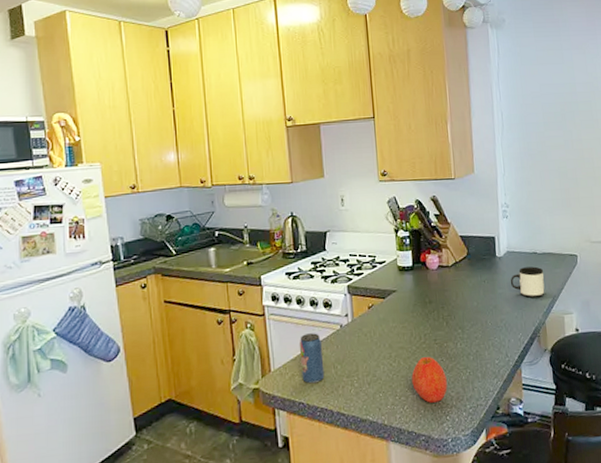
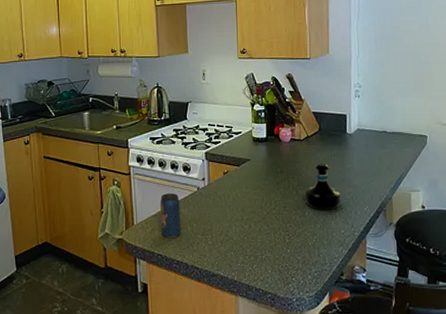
apple: present [411,357,447,403] -> none [261,222,294,264]
tequila bottle: none [455,290,494,341] -> present [305,163,341,210]
mug: present [510,266,545,299] -> none [359,144,393,175]

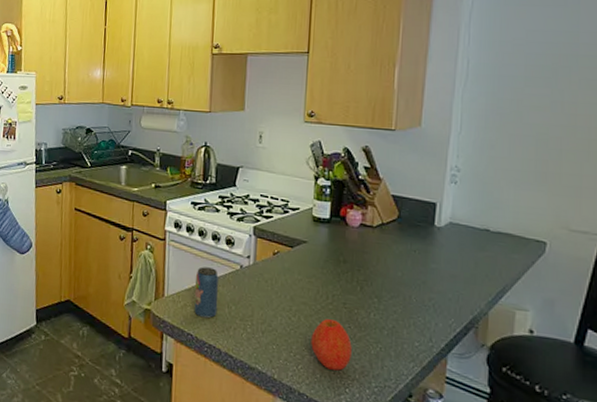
apple: none [261,222,294,264] -> present [311,319,352,371]
tequila bottle: present [305,163,341,210] -> none [371,257,419,317]

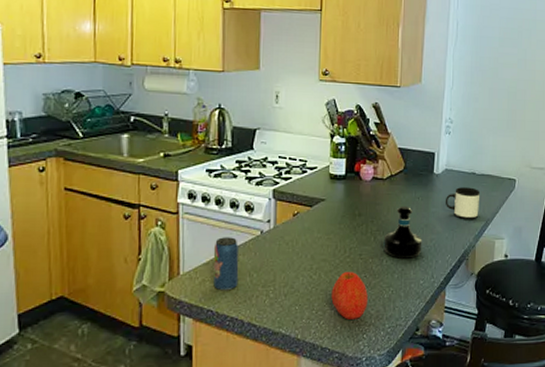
tequila bottle: none [371,257,419,317] -> present [383,206,422,259]
mug: none [448,244,496,284] -> present [445,187,481,220]

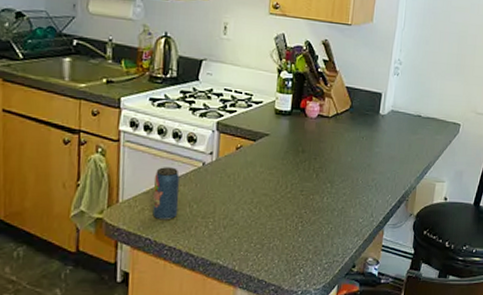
apple: present [331,272,368,320] -> none [270,207,307,254]
tequila bottle: present [383,206,422,259] -> none [325,144,364,197]
mug: present [445,187,481,220] -> none [388,129,425,162]

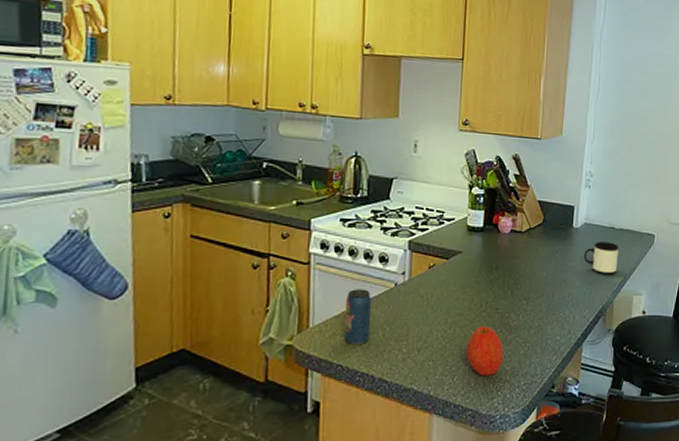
apple: none [270,207,307,254] -> present [466,327,504,376]
mug: none [388,129,425,162] -> present [583,242,619,275]

